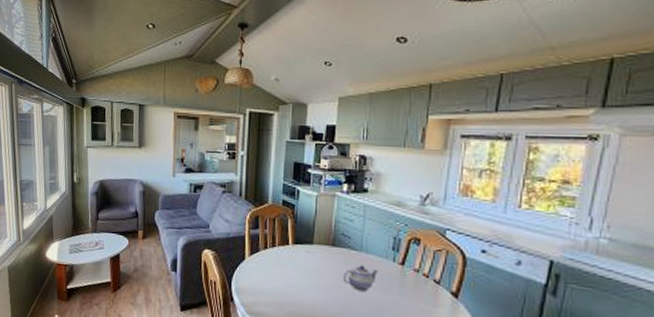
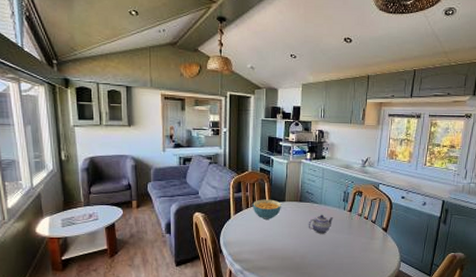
cereal bowl: none [272,239,308,266] -> present [252,199,281,219]

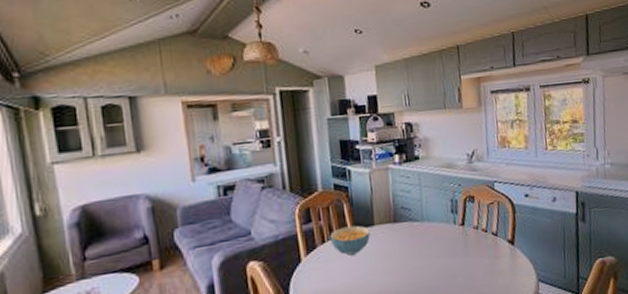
teapot: present [308,214,334,234] -> none [409,234,443,263]

